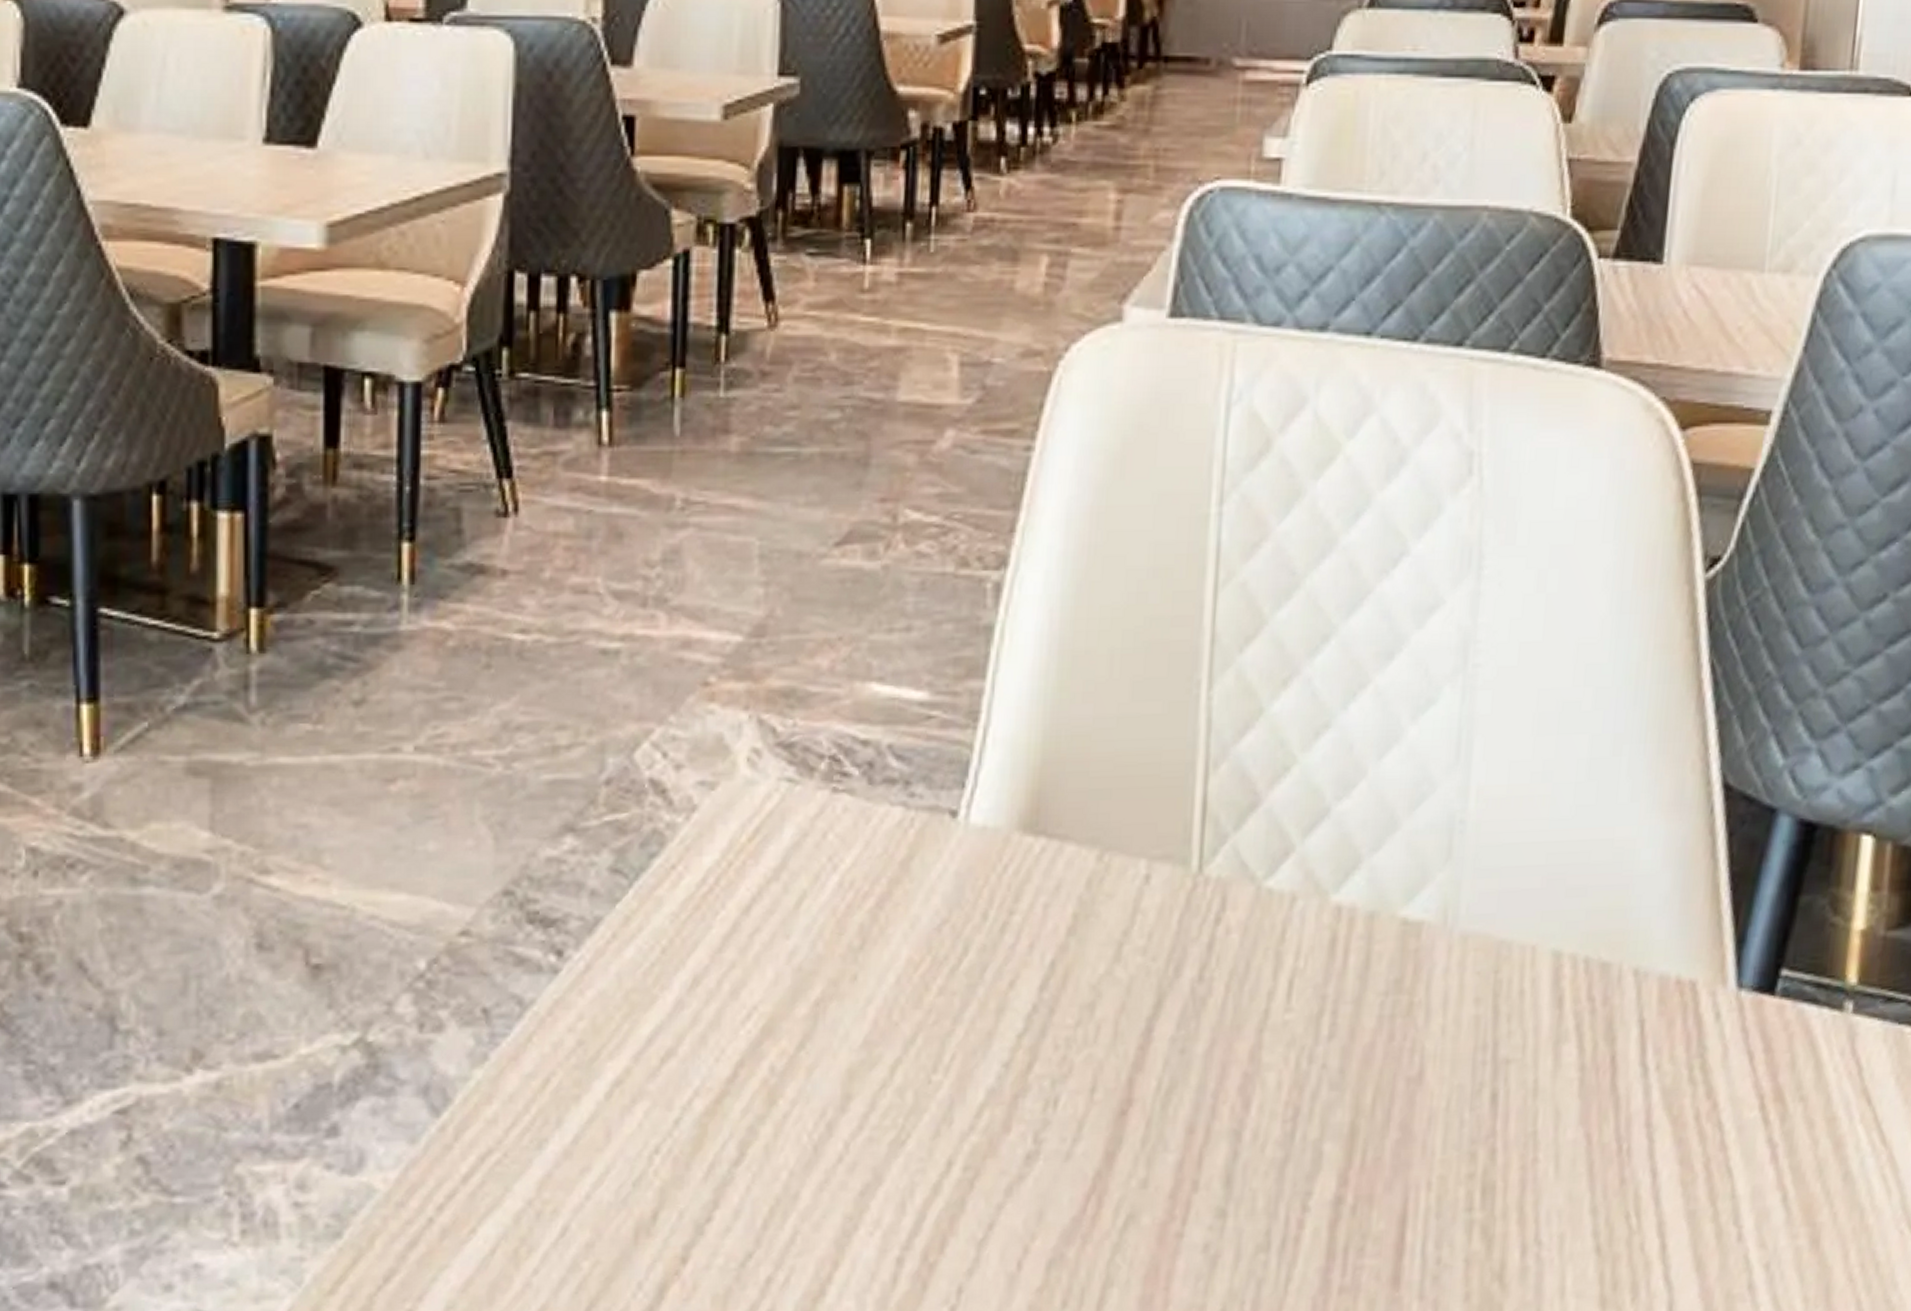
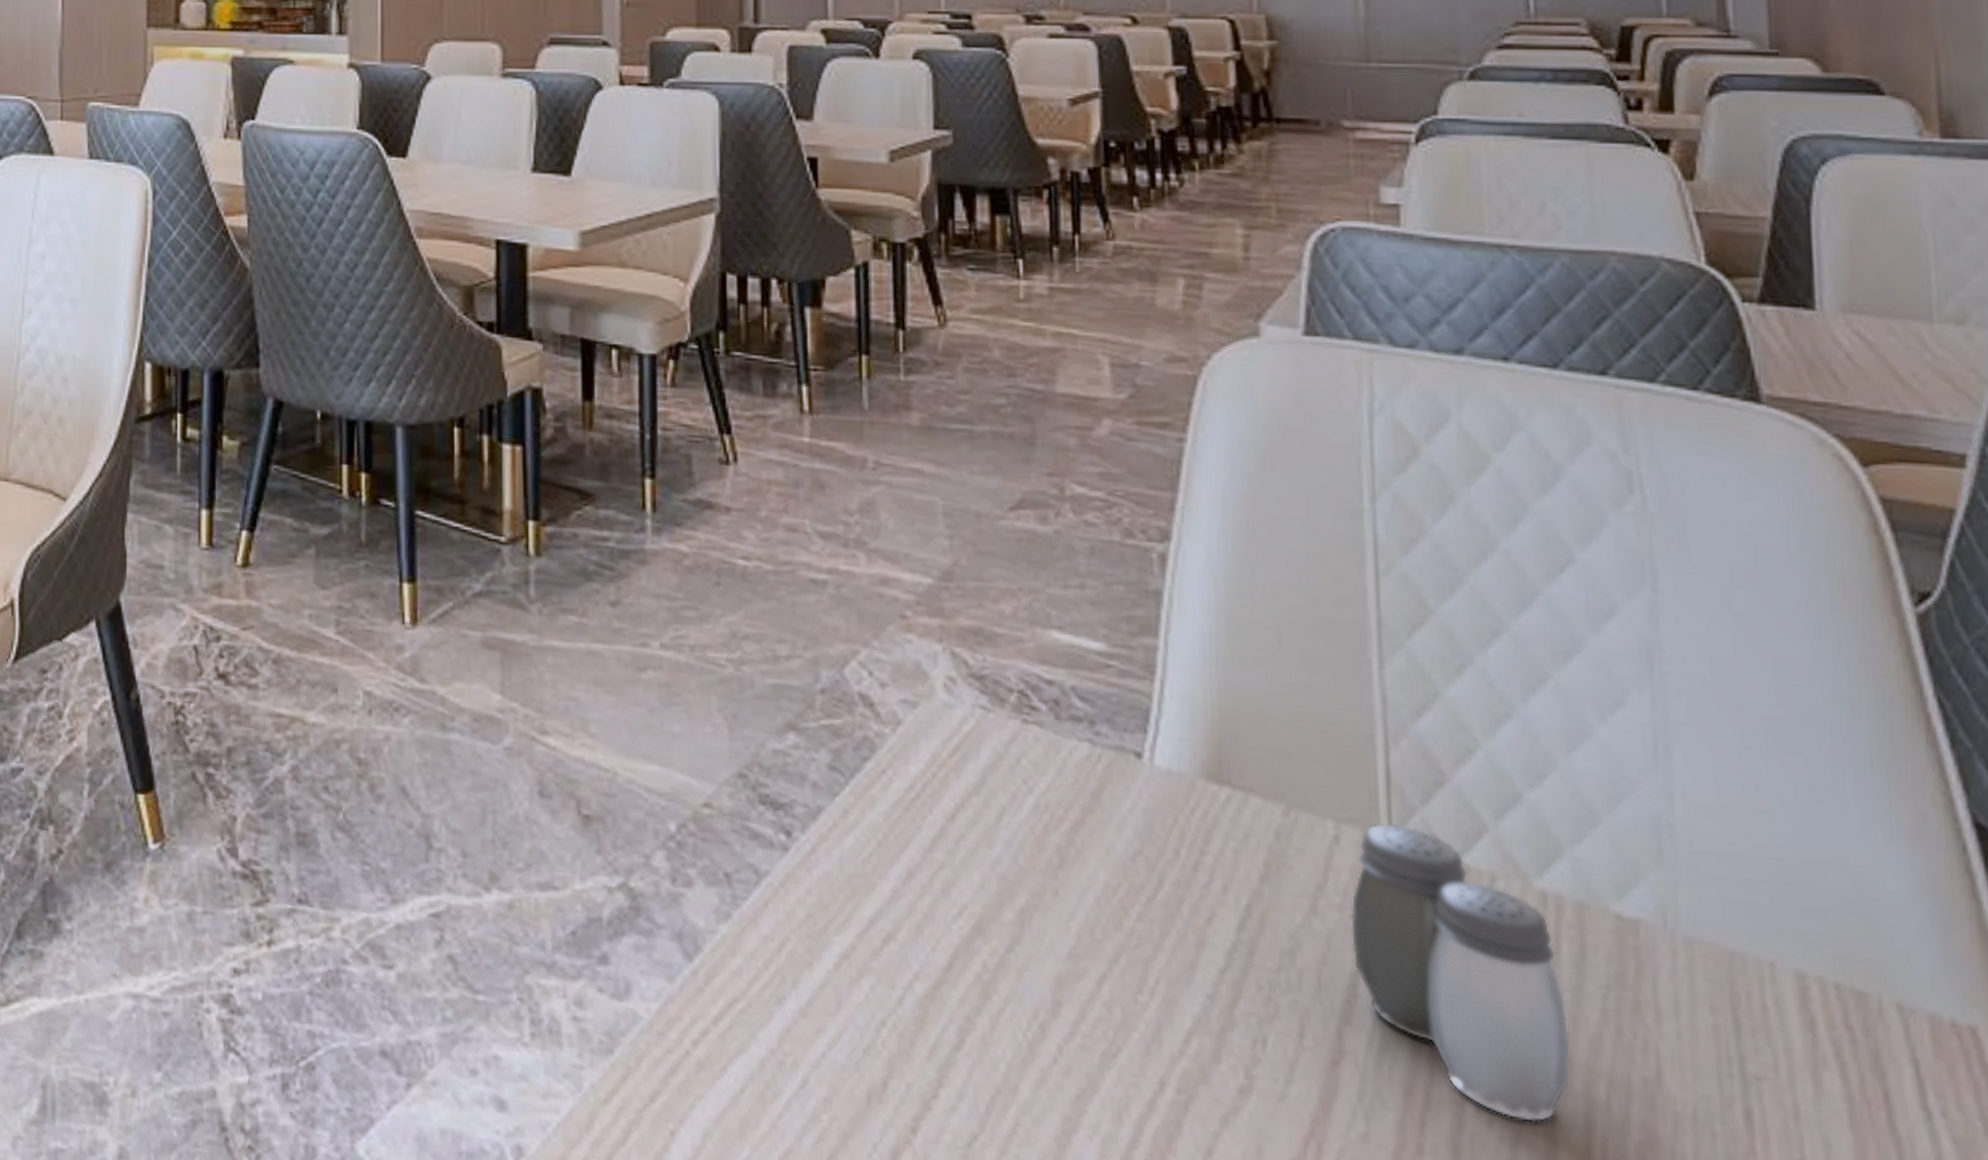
salt and pepper shaker: none [1150,854,1347,1140] -> present [1350,822,1571,1123]

